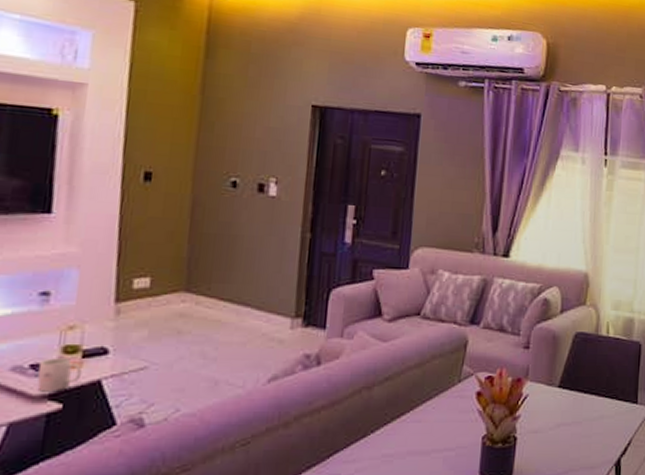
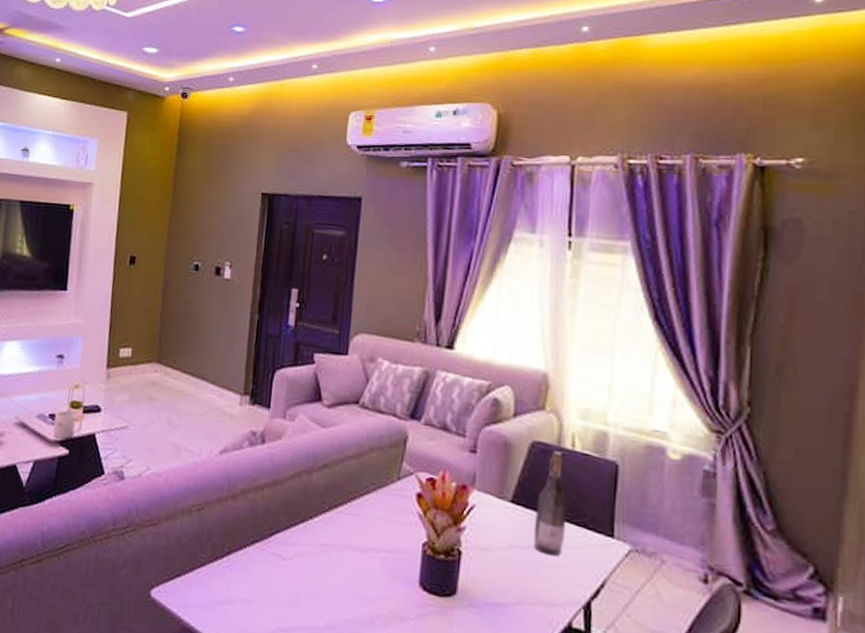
wine bottle: none [576,339,603,427] -> present [533,451,568,557]

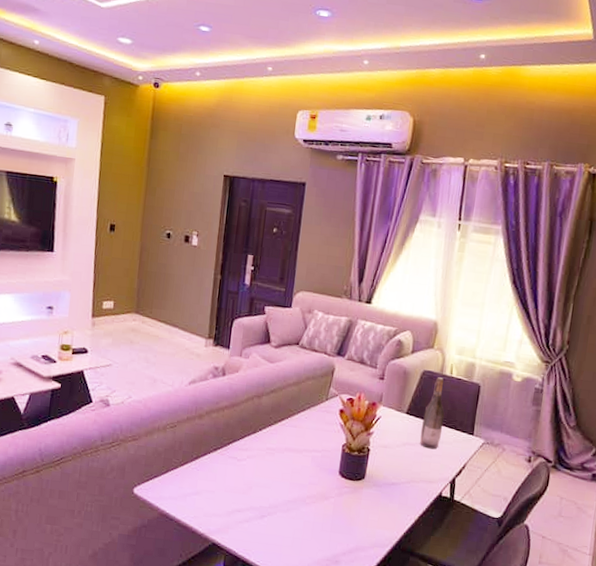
mug: present [53,410,83,439] -> none [46,352,72,375]

